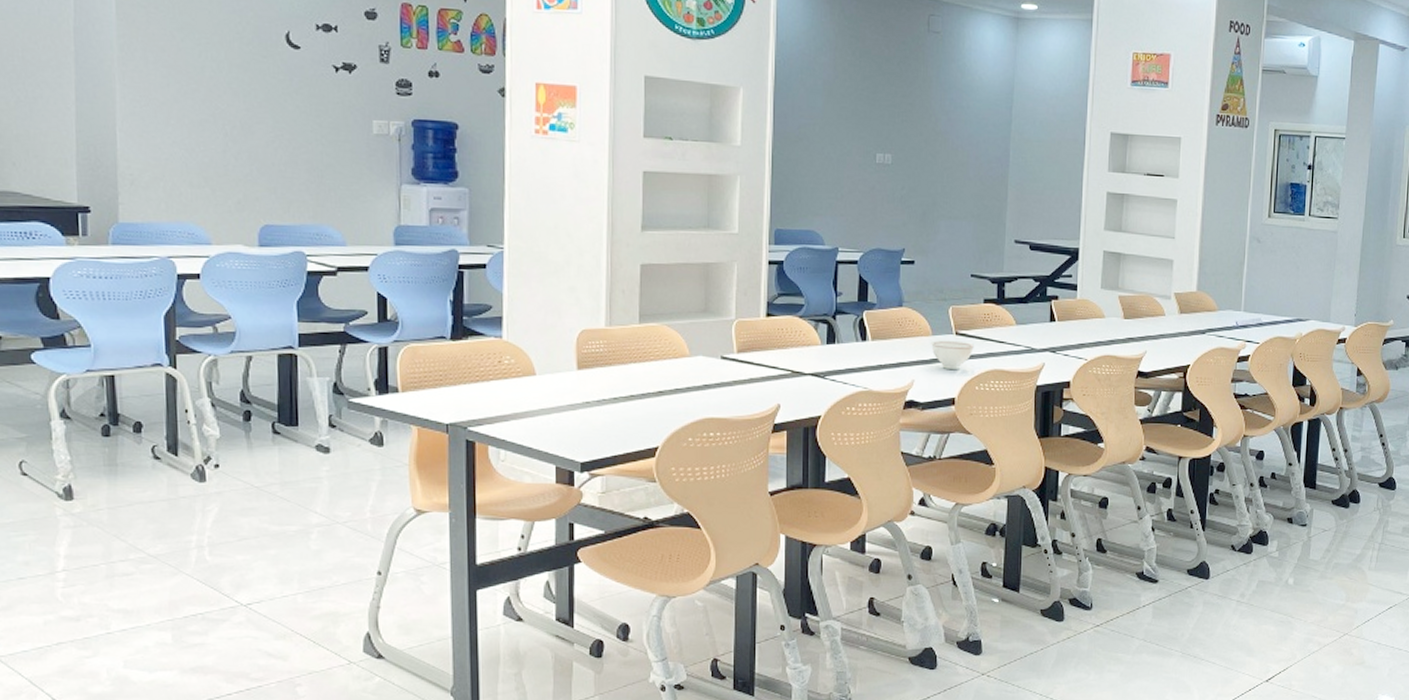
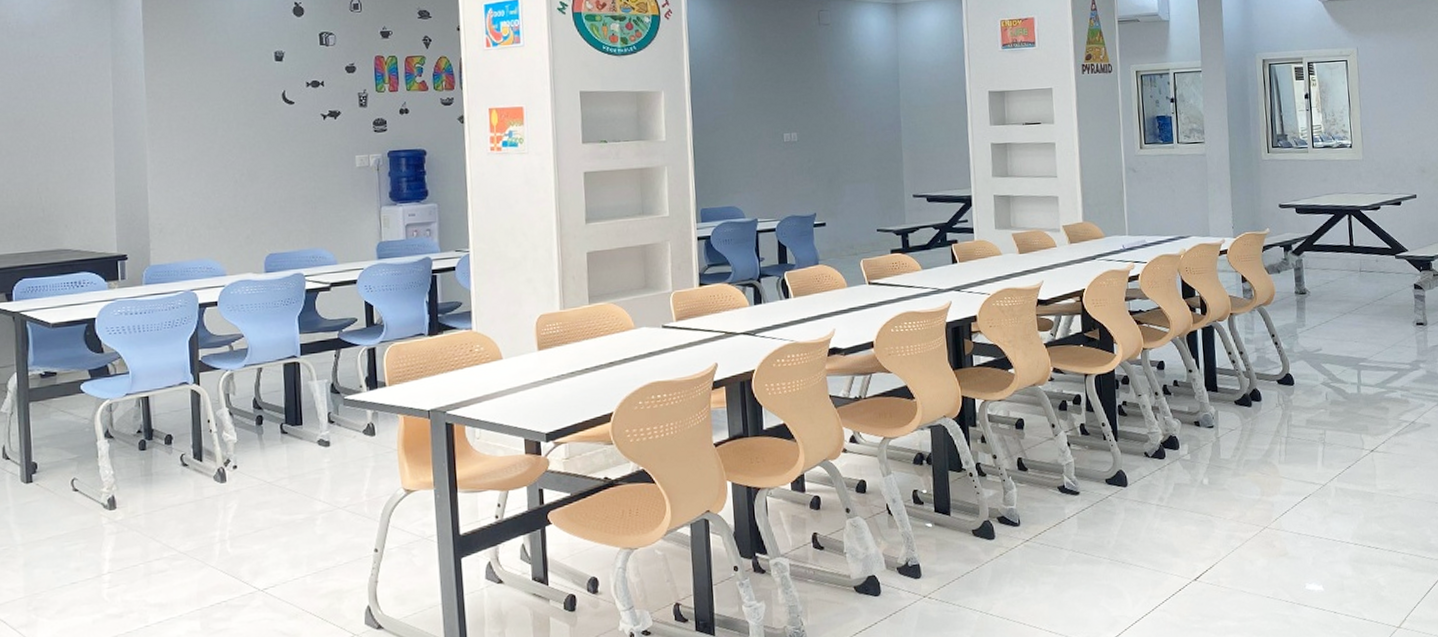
bowl: present [931,340,974,371] -> none [847,289,886,317]

